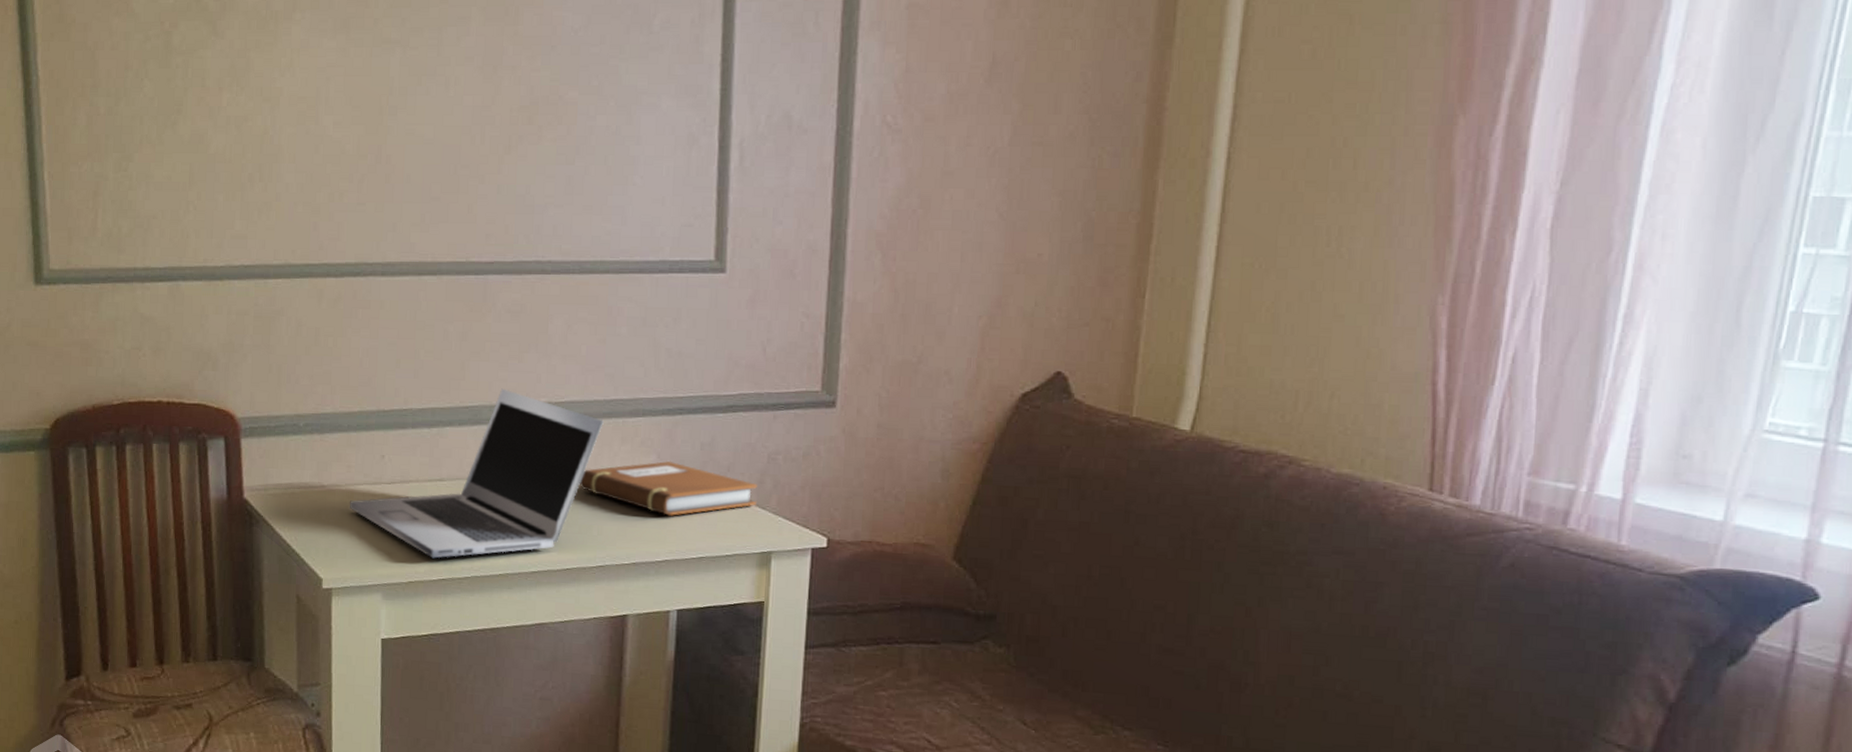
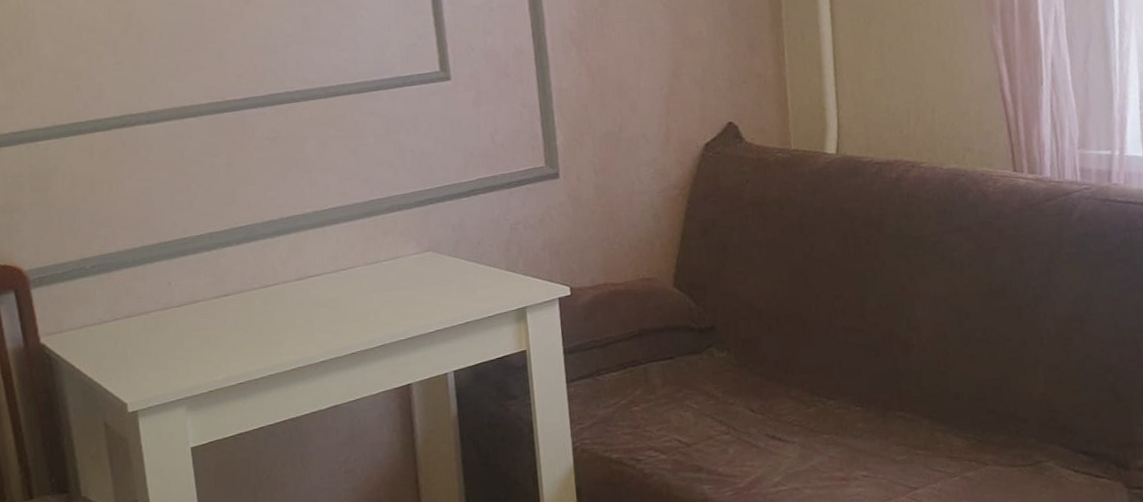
laptop: present [350,388,604,559] -> none [144,206,366,366]
notebook: present [580,461,757,516] -> none [352,245,507,292]

